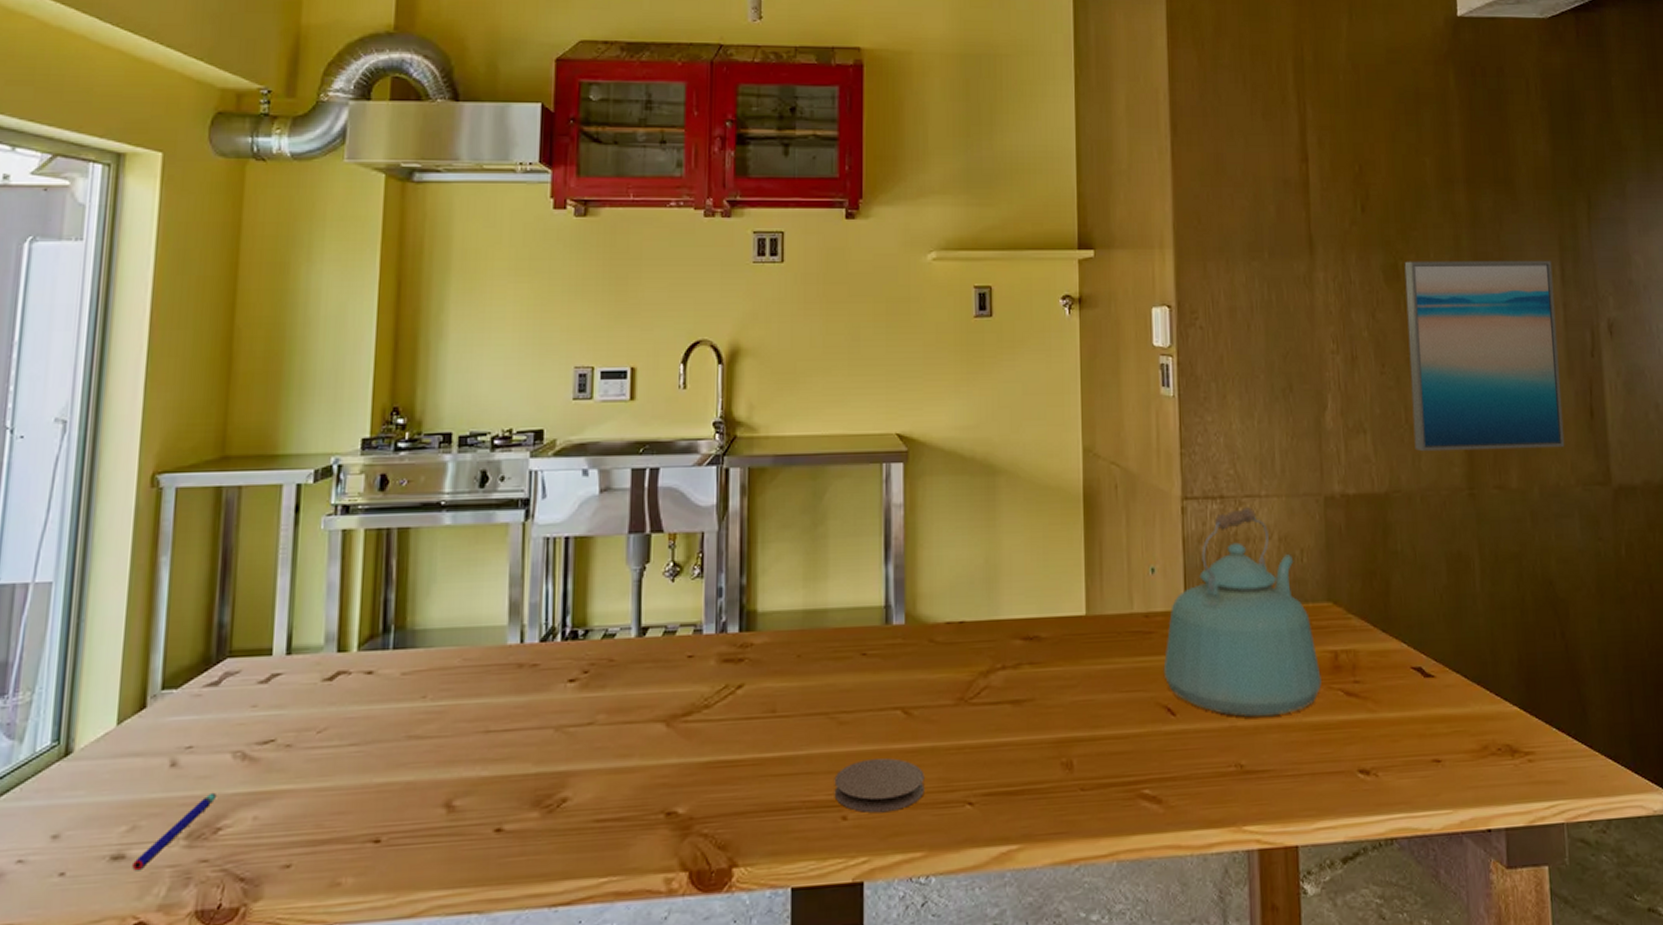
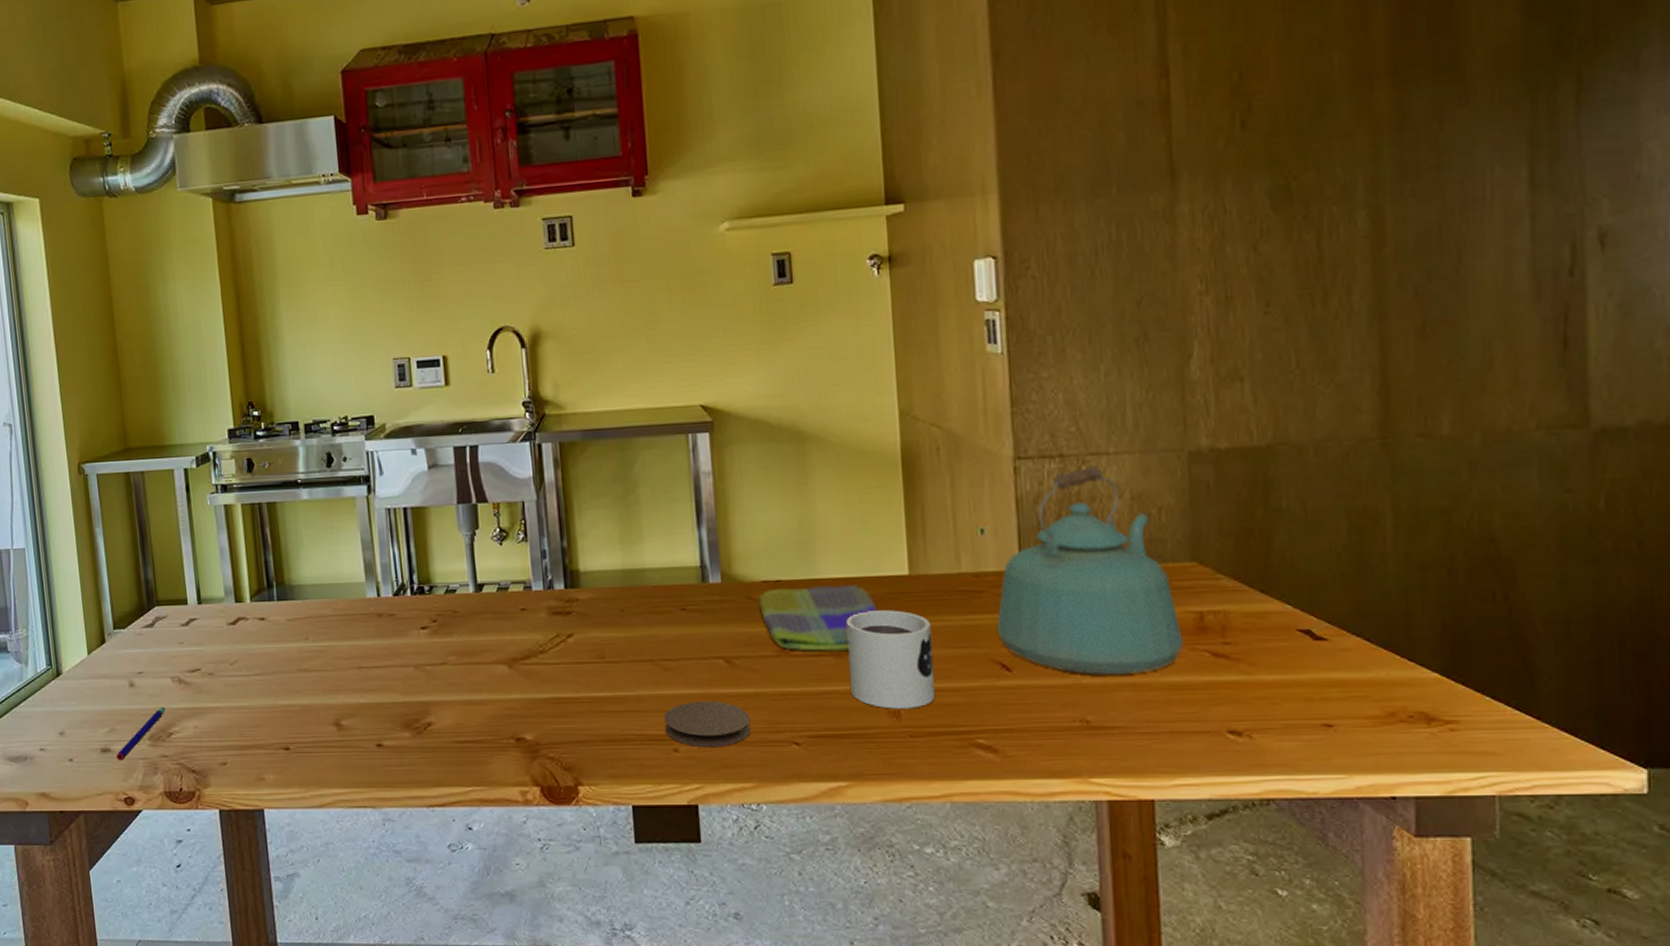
dish towel: none [942,626,1055,699] -> present [759,585,877,651]
mug: none [1026,652,1107,761] -> present [847,610,936,709]
wall art: present [1404,260,1565,452] -> none [1299,161,1523,399]

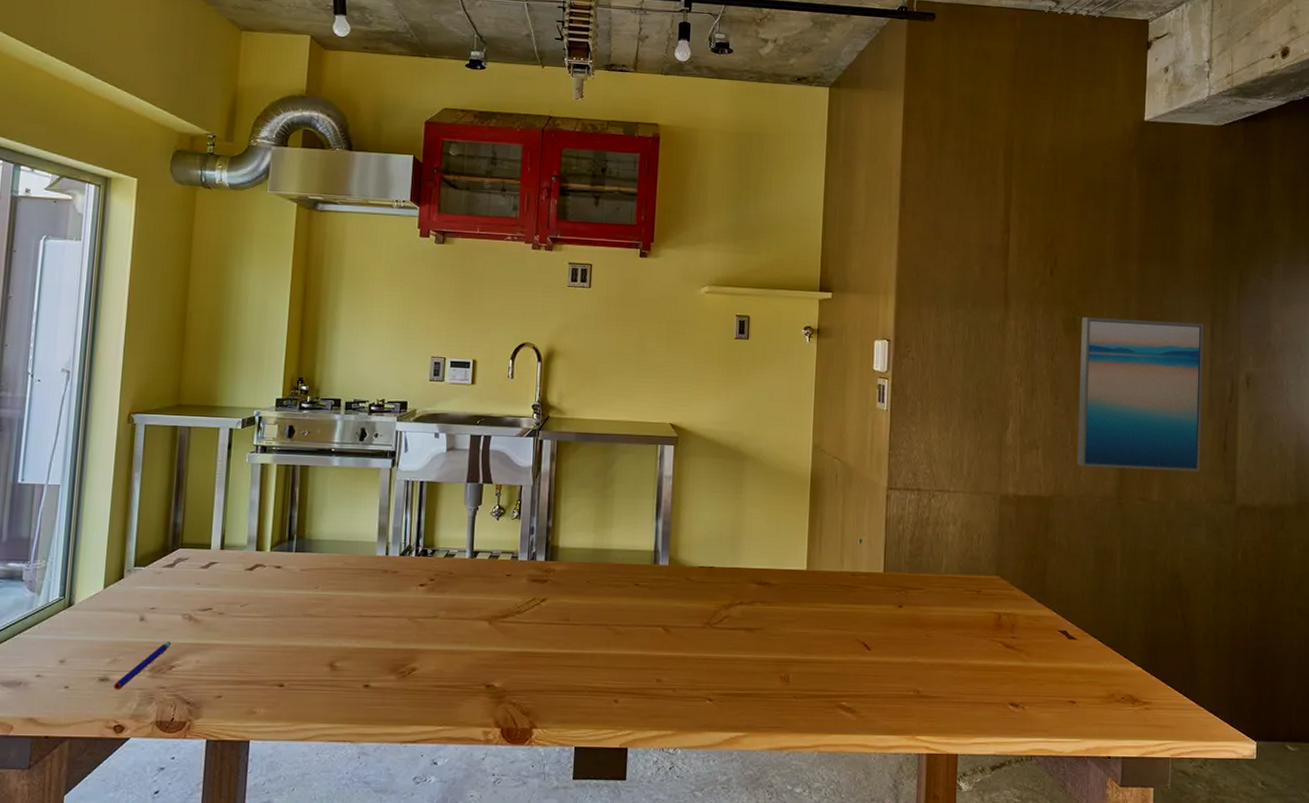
coaster: present [664,701,751,748] -> none [609,661,677,700]
dish towel: present [759,585,877,651] -> none [695,573,781,626]
mug: present [847,610,936,709] -> none [755,596,819,675]
kettle: present [996,465,1183,676] -> none [863,499,986,657]
wall art: none [1299,161,1523,399] -> present [1076,316,1204,472]

